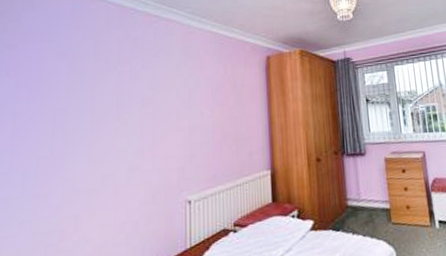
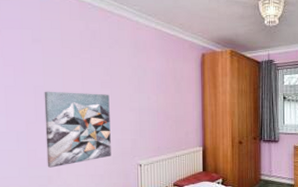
wall art: none [60,112,151,218] -> present [44,91,111,168]

